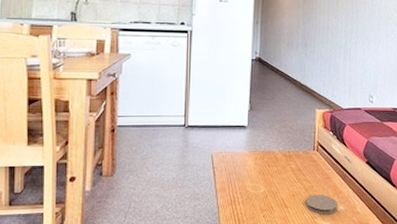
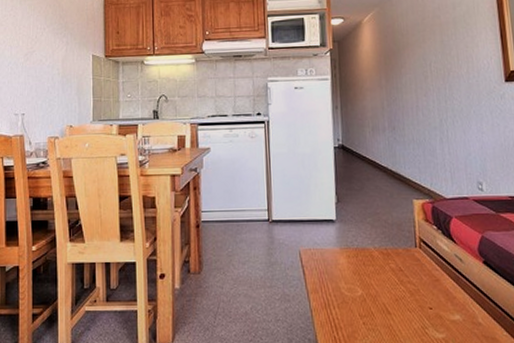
coaster: present [305,194,337,215] -> none [411,299,453,325]

